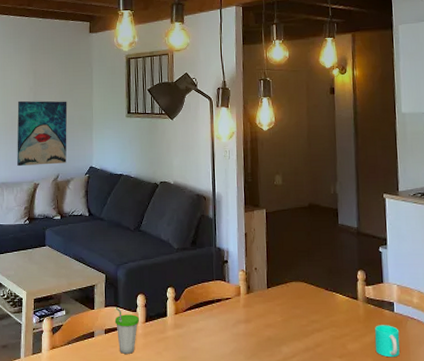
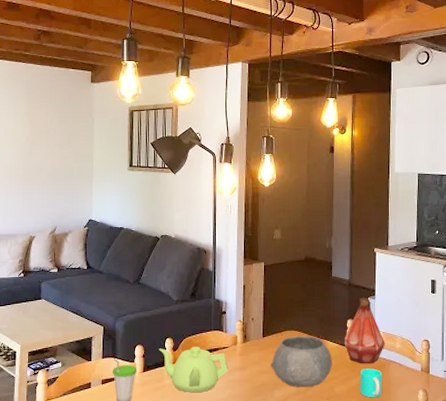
wall art: present [17,100,68,167] -> none [11,150,66,219]
teapot: none [160,297,233,345] -> present [159,346,229,392]
bowl: none [277,287,343,344] -> present [271,335,332,388]
bottle: none [355,247,401,320] -> present [344,297,385,364]

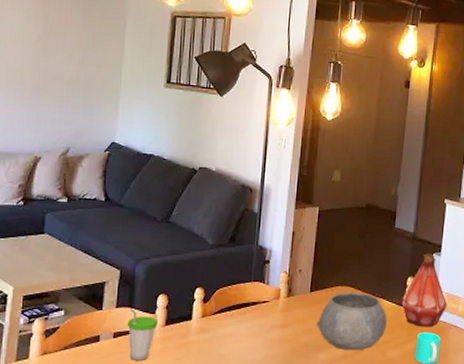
teapot: present [159,346,229,392] -> none [186,299,268,351]

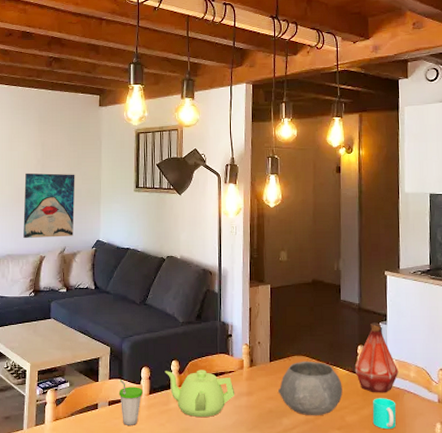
wall art: none [12,50,88,135] -> present [23,173,75,239]
teapot: none [186,299,268,351] -> present [164,370,235,417]

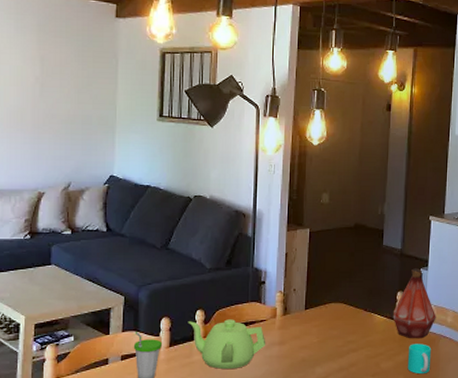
wall art: present [23,173,75,239] -> none [16,92,84,172]
bowl: present [278,361,343,416] -> none [313,308,379,364]

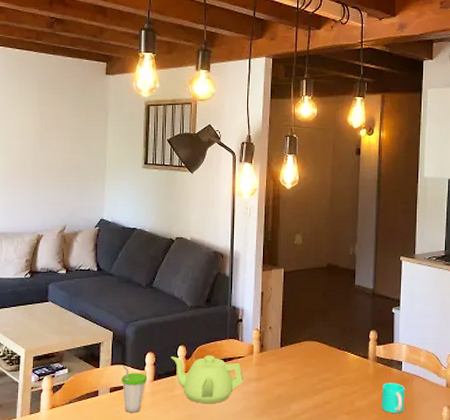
bottle: present [393,268,436,339] -> none [366,308,409,378]

